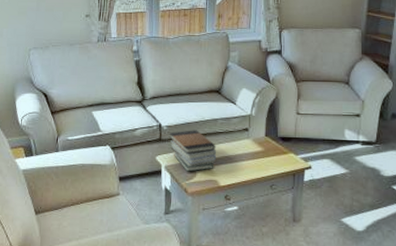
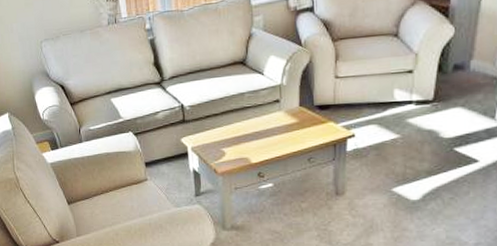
book stack: present [169,130,217,172] -> none [193,107,246,152]

